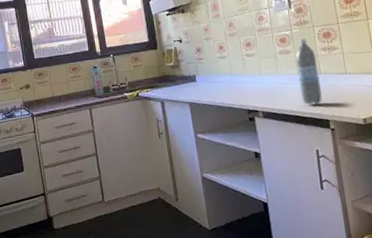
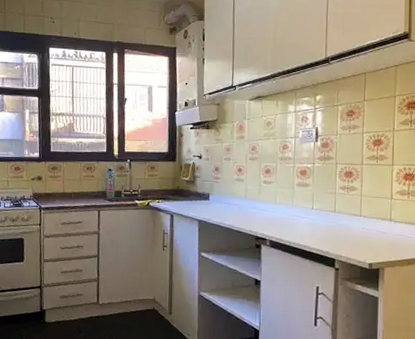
water bottle: present [295,38,322,105] -> none [311,174,334,241]

